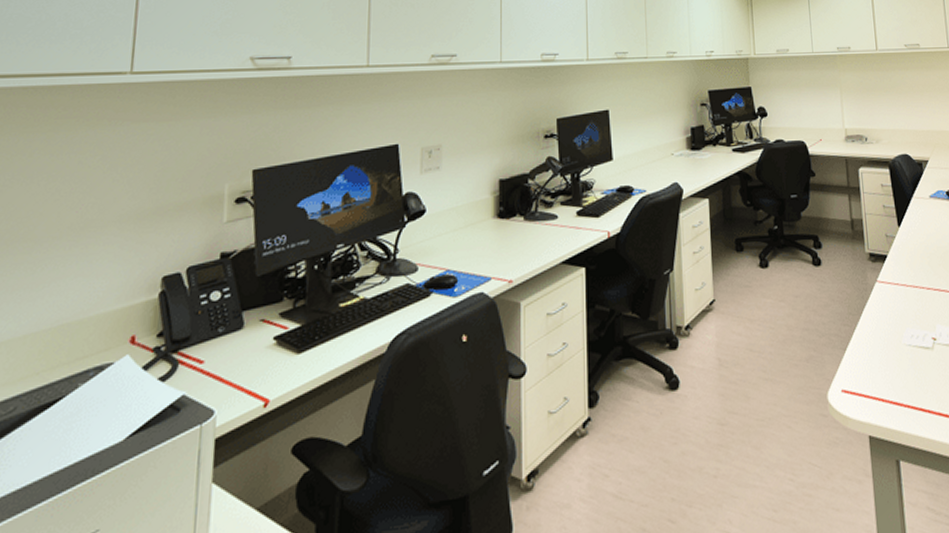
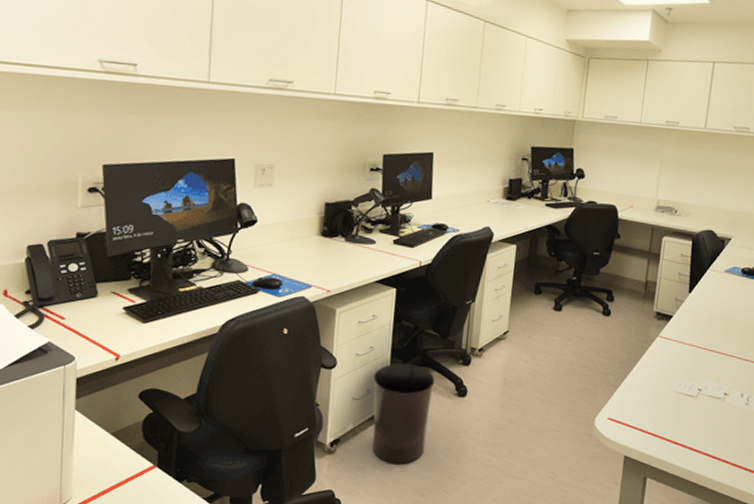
waste bin: none [570,357,641,494] -> present [372,363,435,465]

